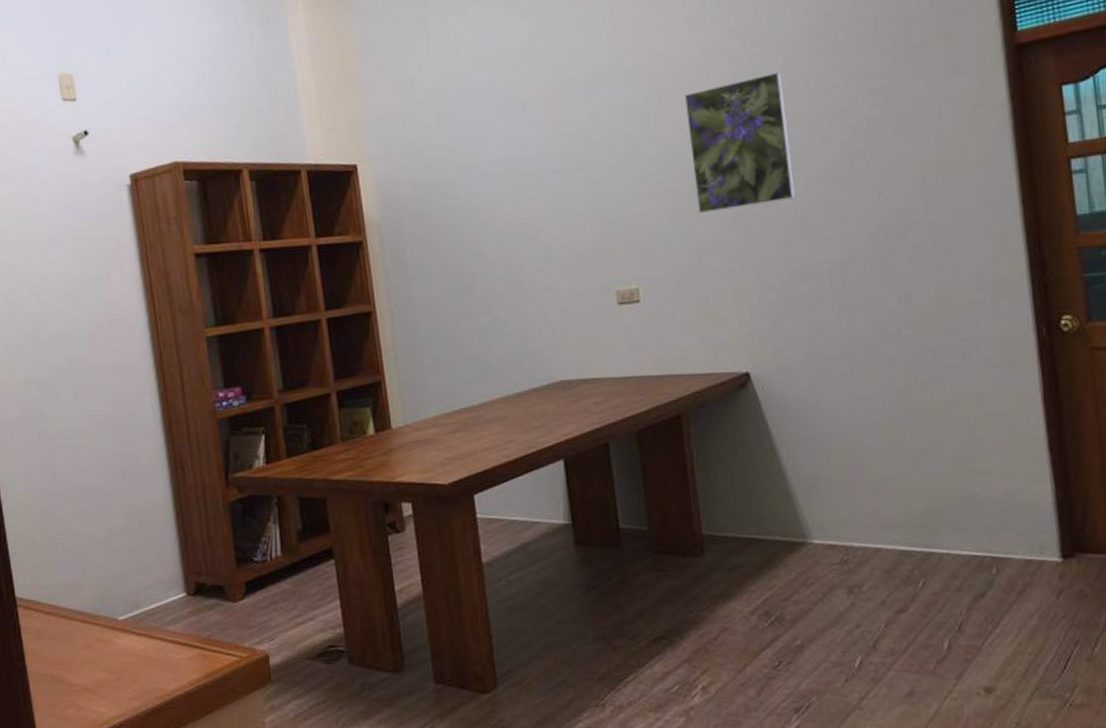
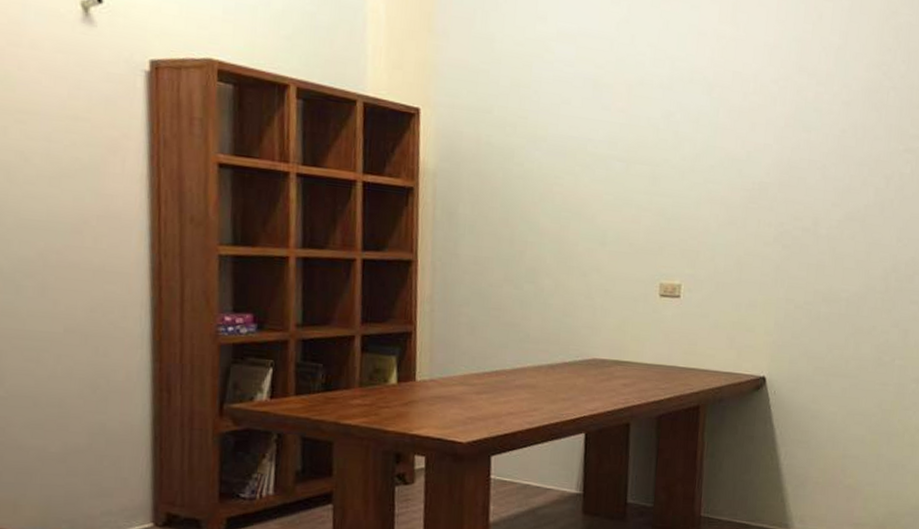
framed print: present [684,72,796,214] -> none [745,113,838,230]

